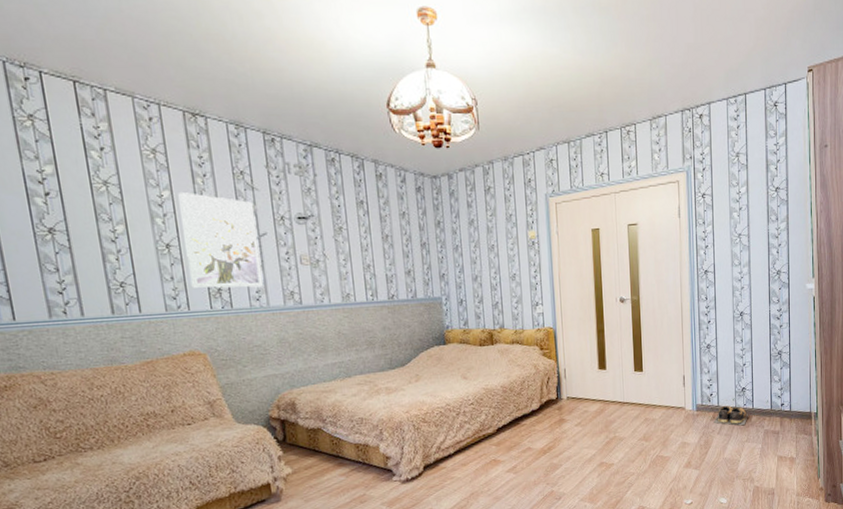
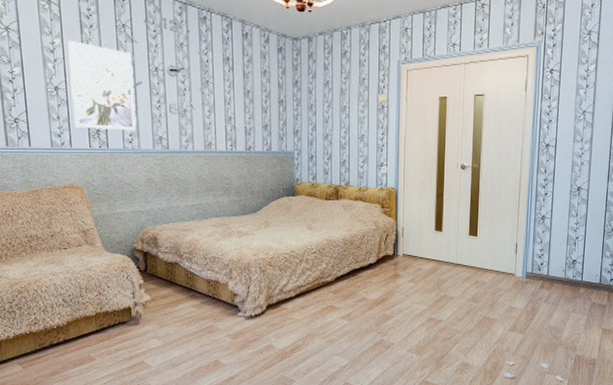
shoes: present [713,406,748,426] -> none [542,276,576,297]

